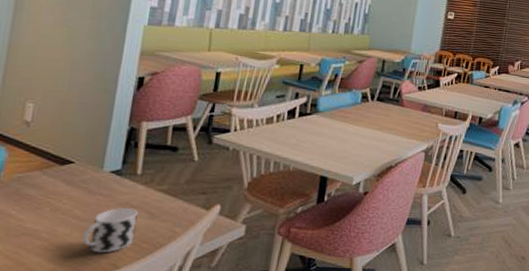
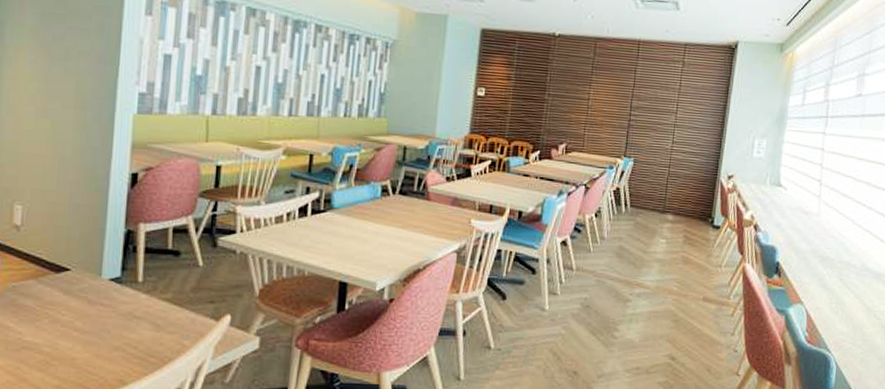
cup: present [82,208,138,253] -> none [86,319,142,368]

